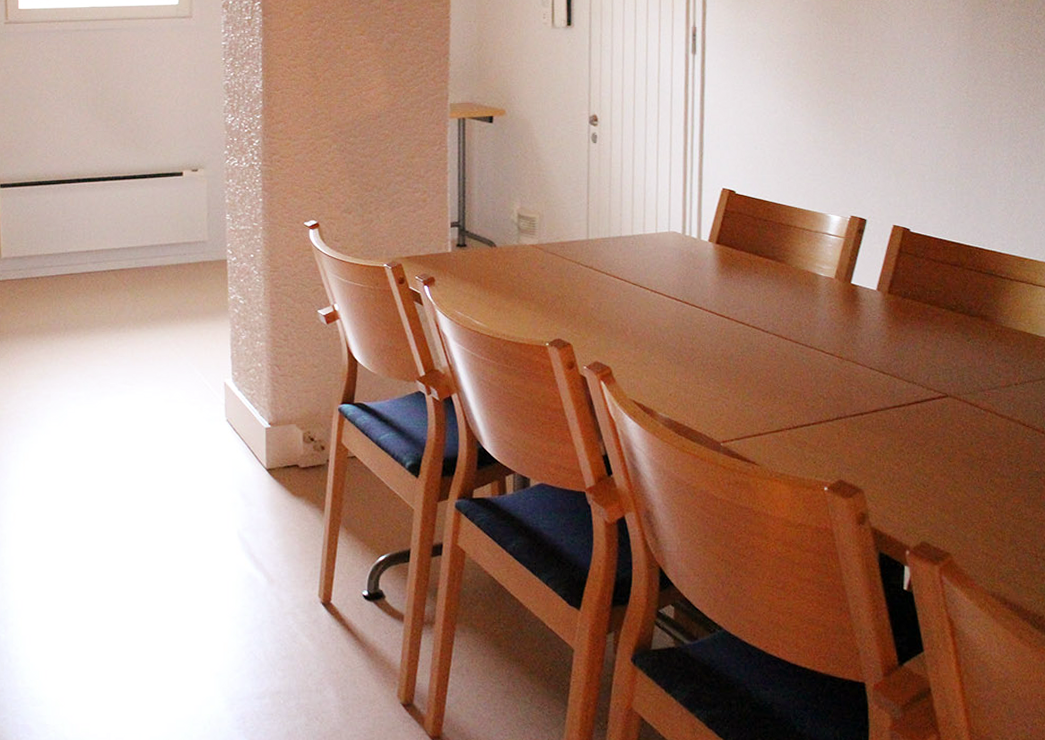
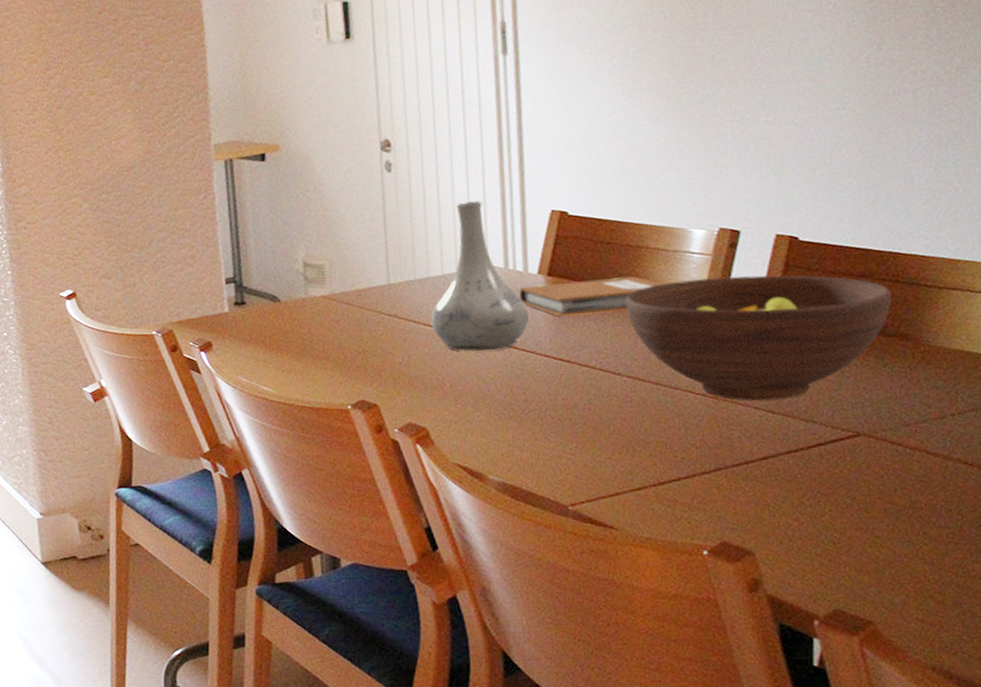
vase: none [620,174,699,304] -> present [430,200,529,351]
notebook: none [693,250,806,279] -> present [519,276,664,317]
fruit bowl: none [776,256,976,363] -> present [626,275,892,401]

